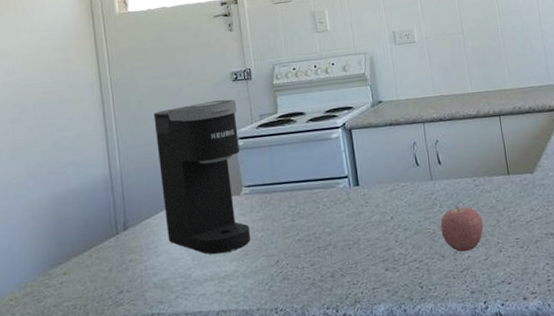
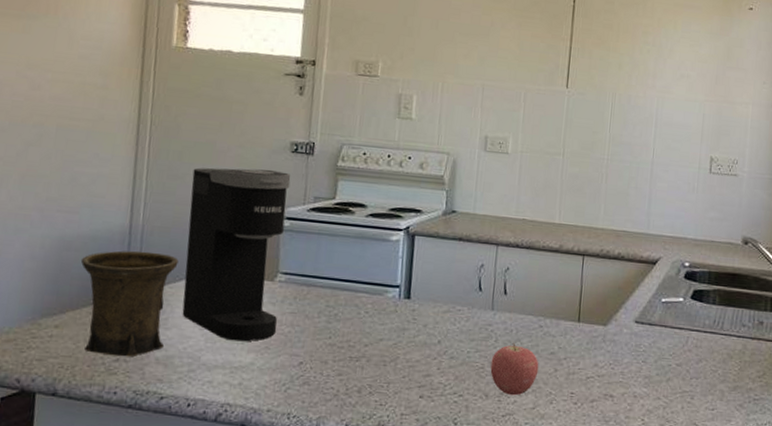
mug: none [74,191,158,291] -> present [80,250,179,357]

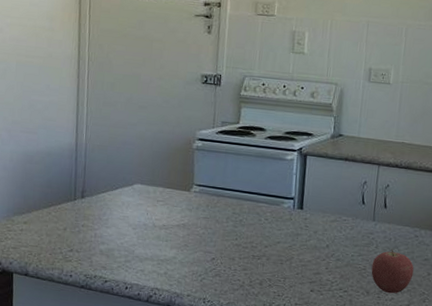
mug: present [80,250,179,357] -> none [40,164,115,249]
coffee maker: present [182,167,291,342] -> none [119,96,202,240]

